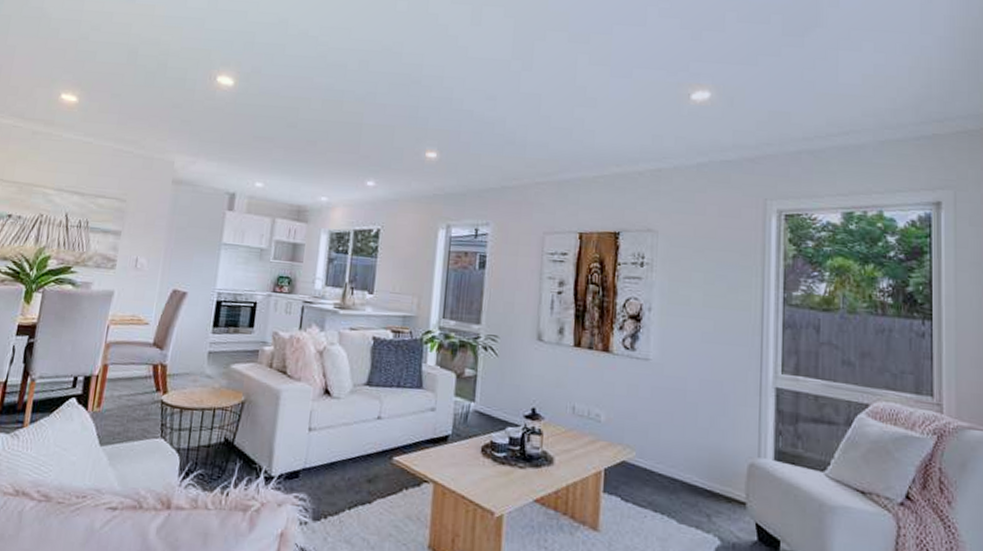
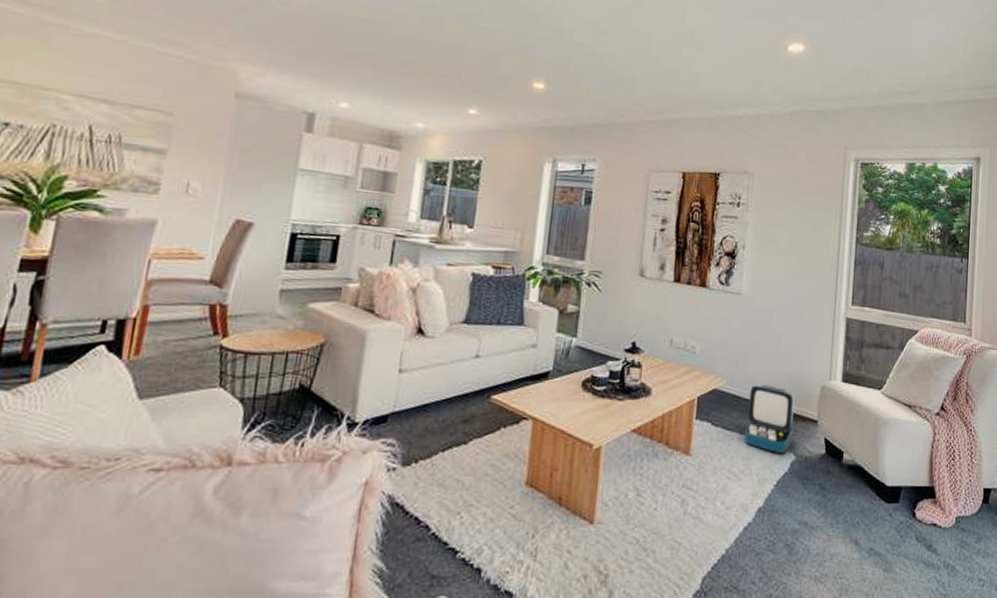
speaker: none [660,458,717,537] -> present [745,384,795,453]

